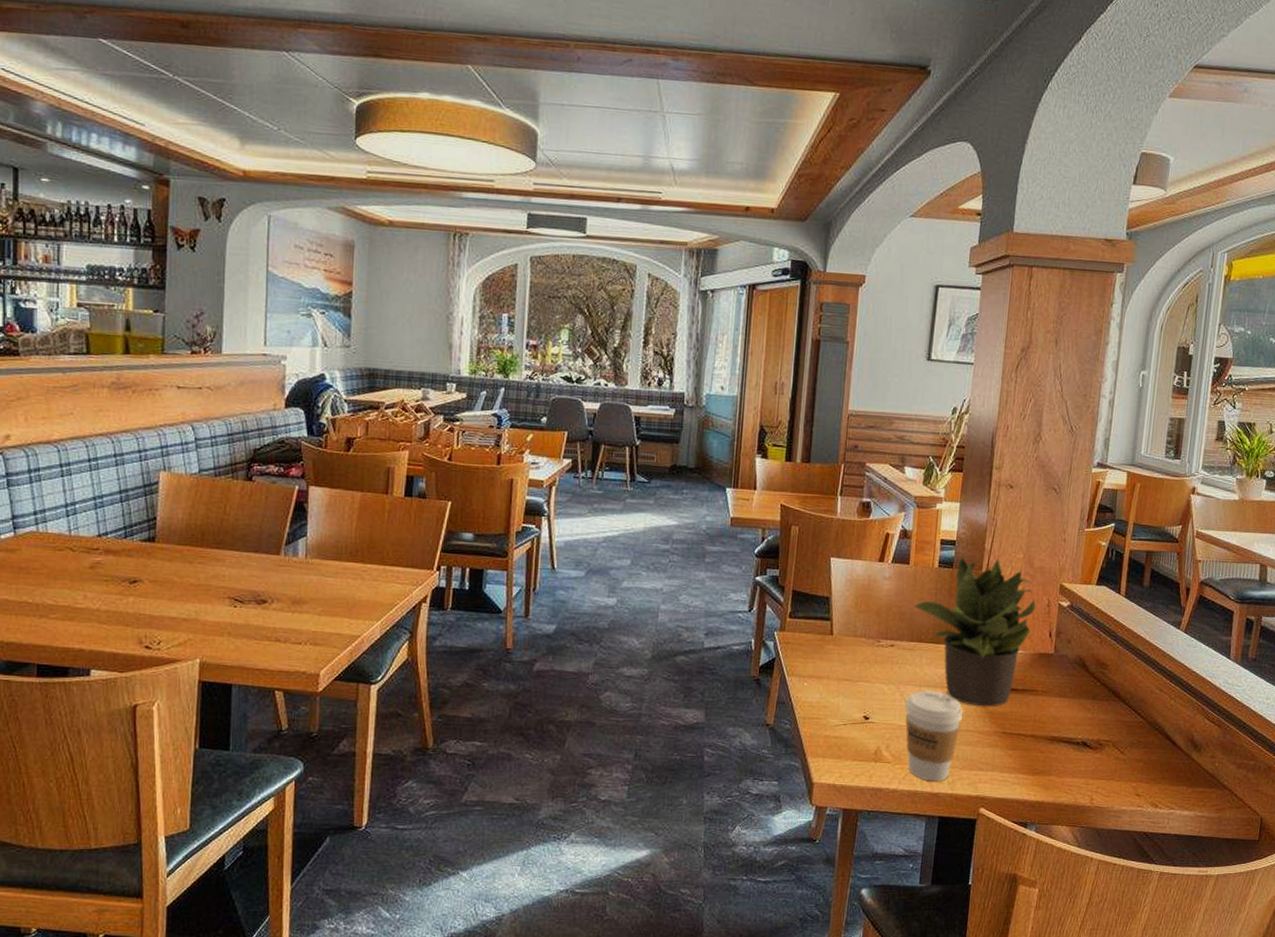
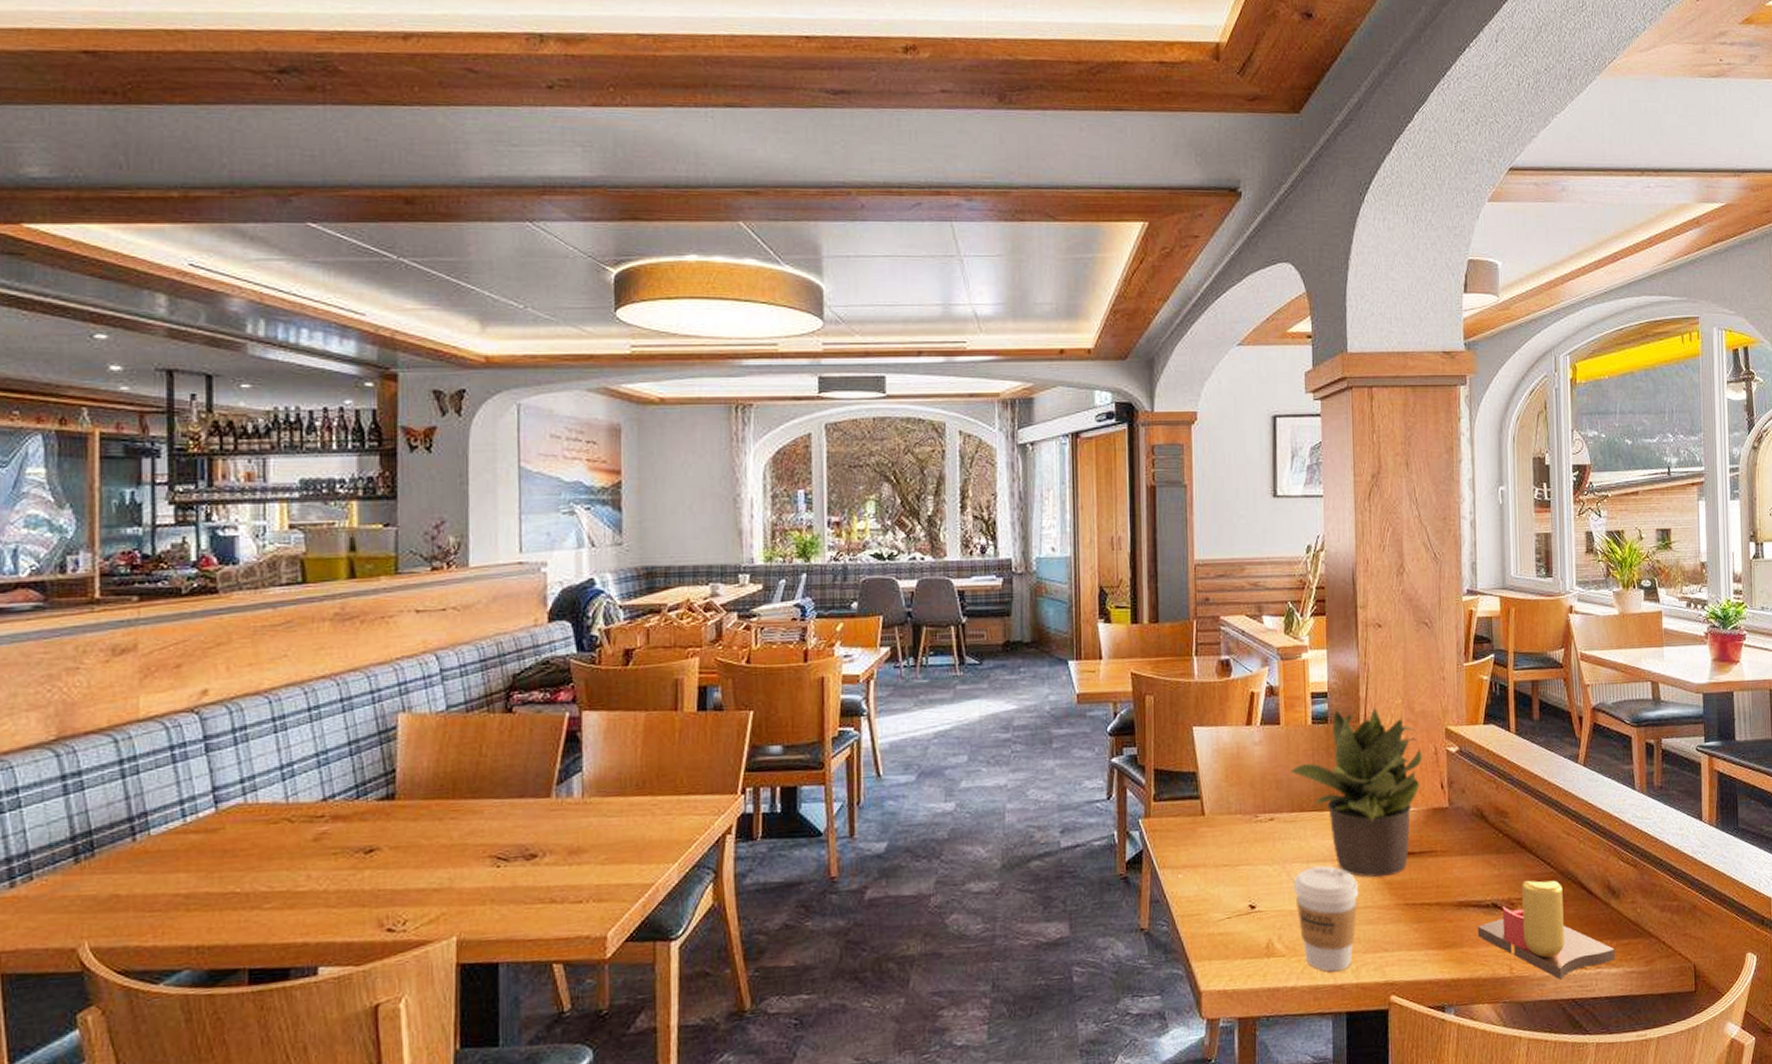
candle: none [1065,726,1190,814] -> present [1477,880,1616,980]

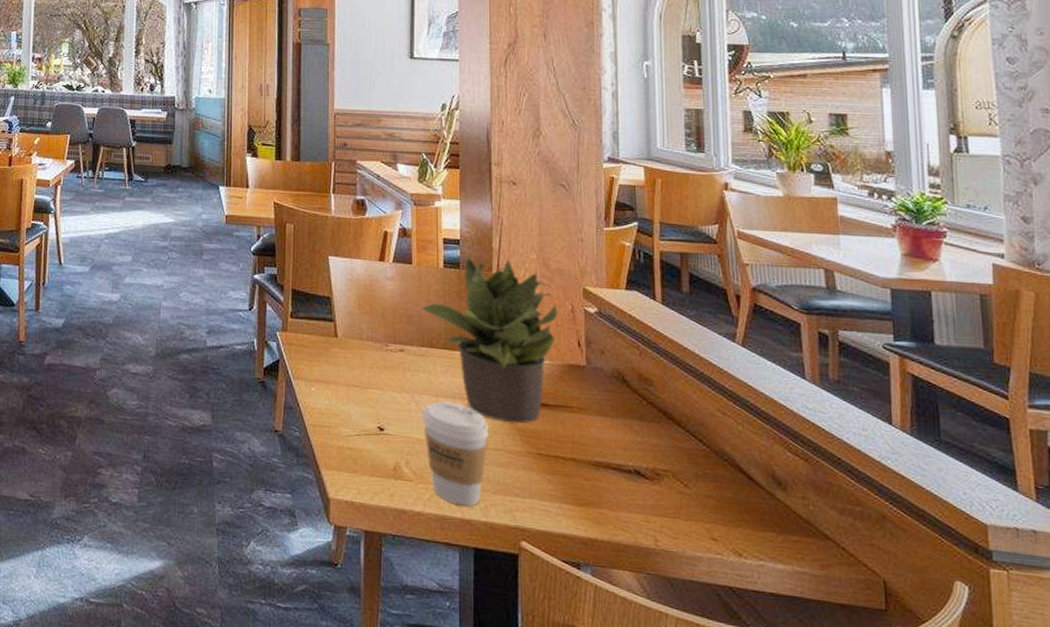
candle: present [1477,880,1616,980] -> none [617,453,783,564]

